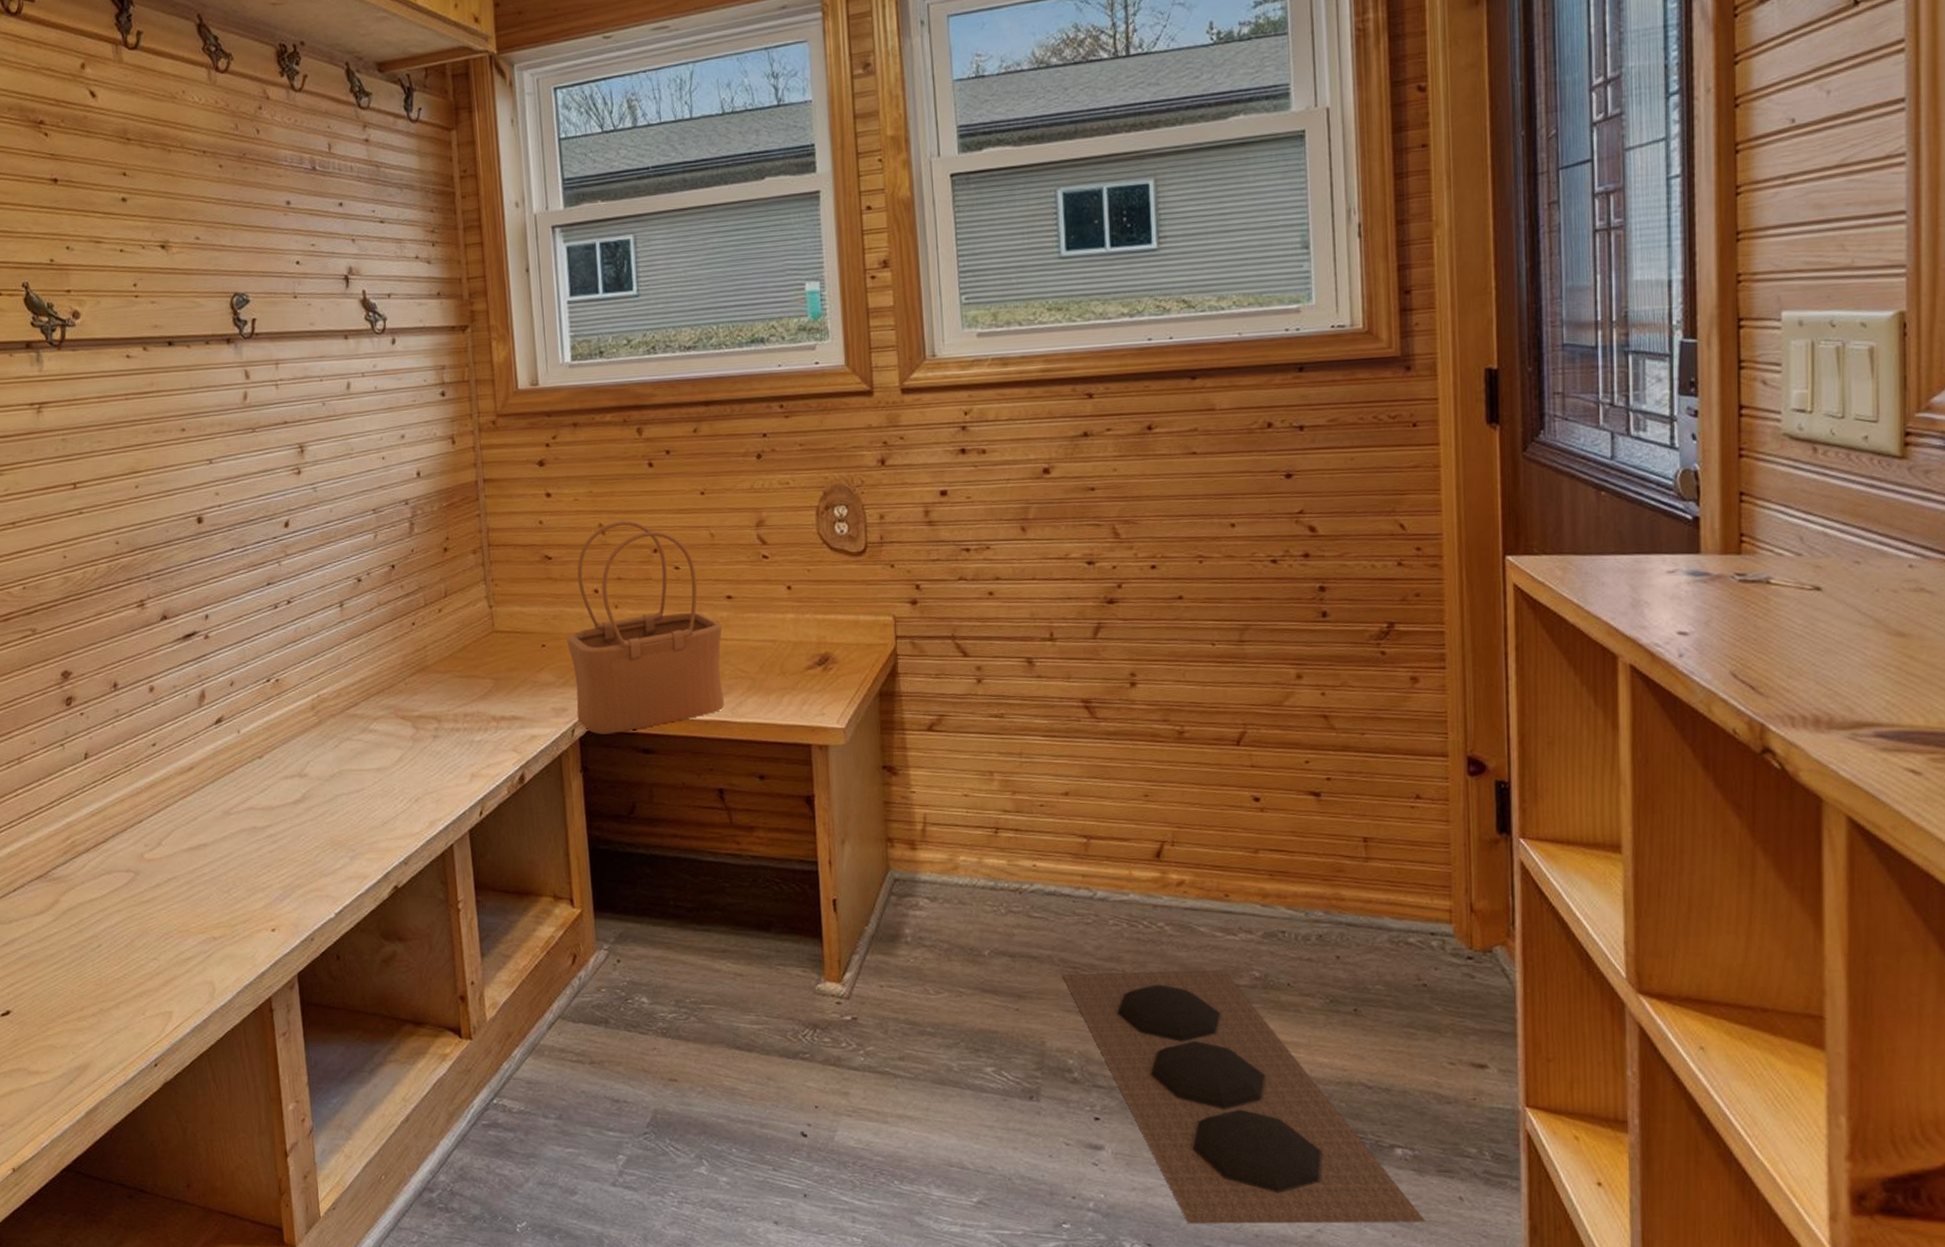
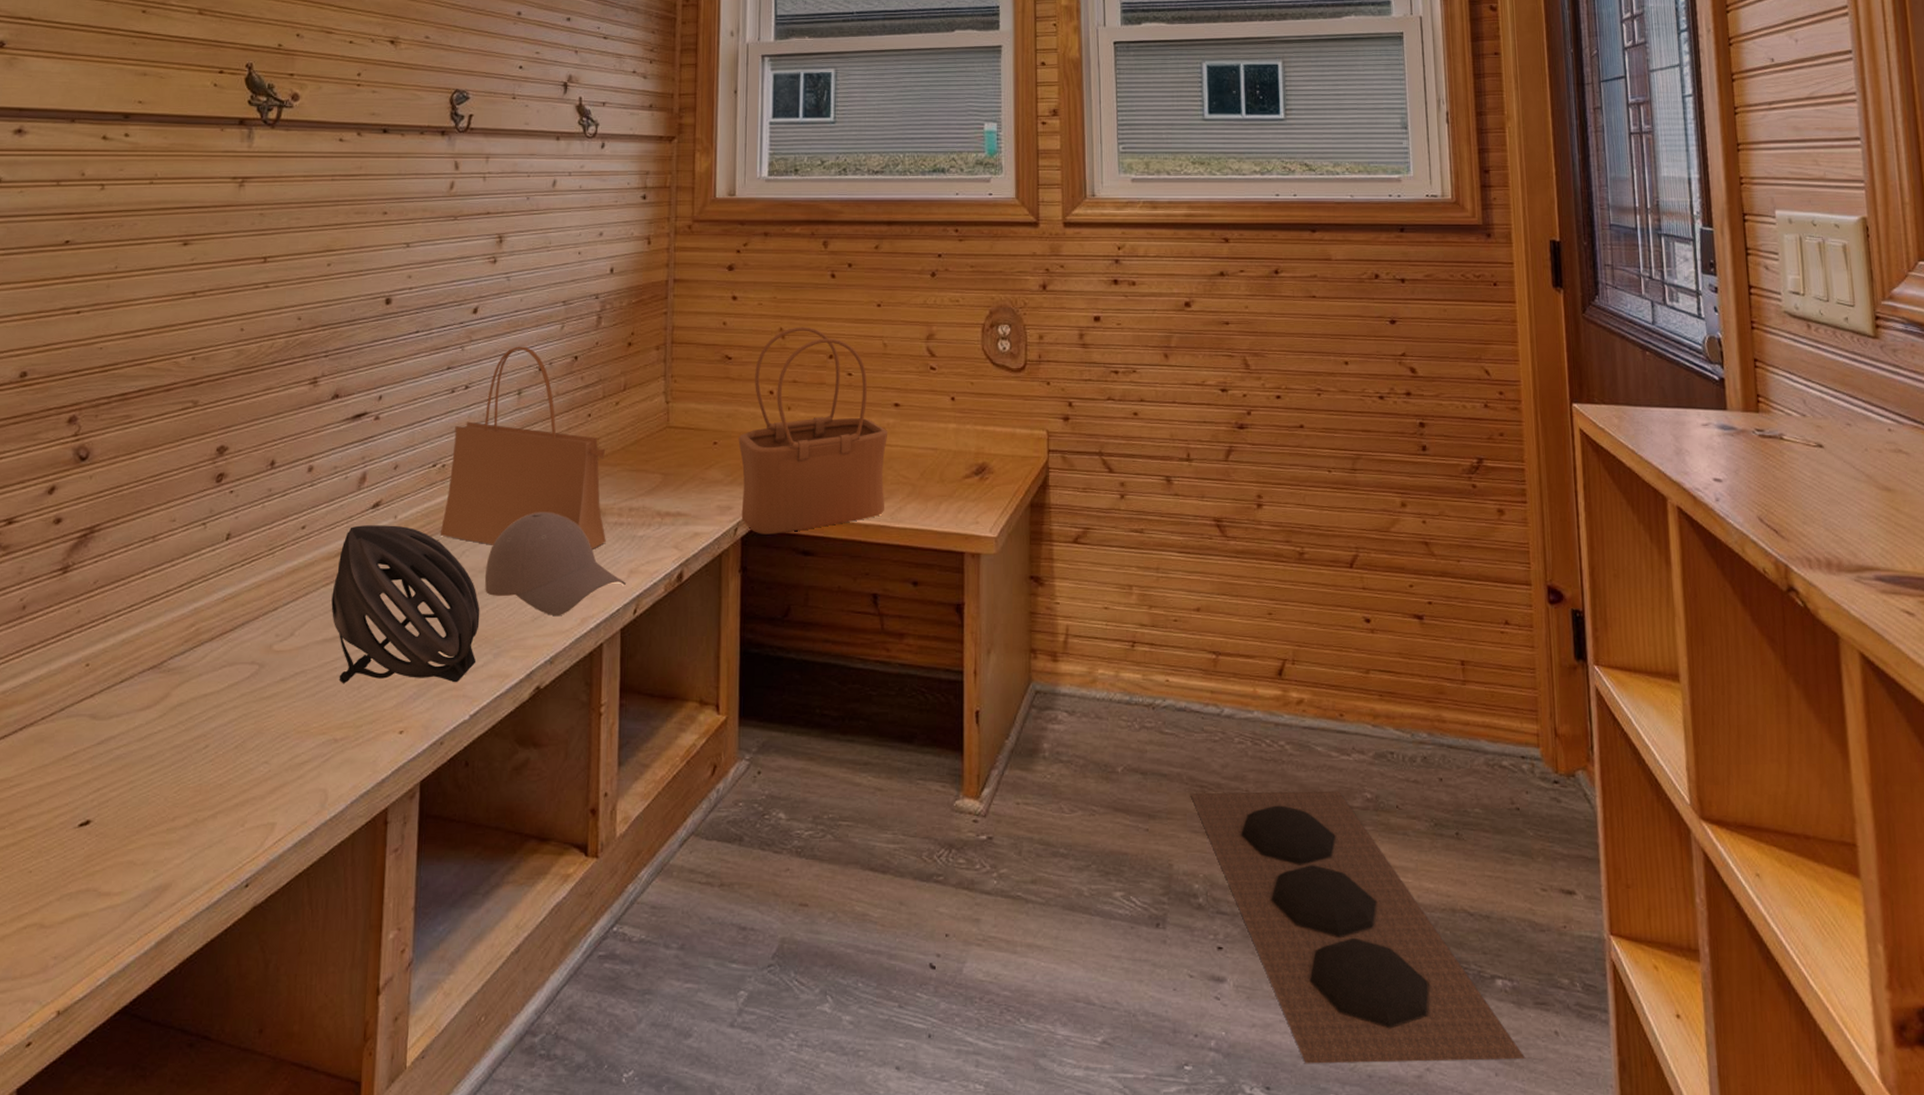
bicycle helmet: none [190,739,334,888] -> present [331,525,480,684]
tote bag: none [283,557,445,755] -> present [440,346,606,549]
baseball cap: none [331,720,469,820] -> present [485,512,626,617]

